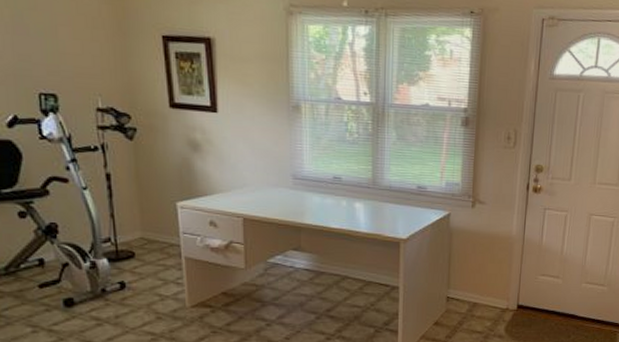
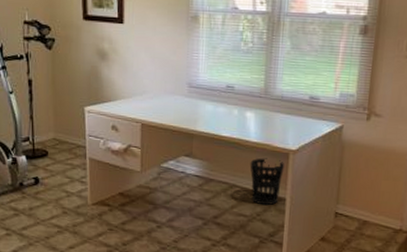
wastebasket: none [361,248,396,294] -> present [250,158,284,205]

